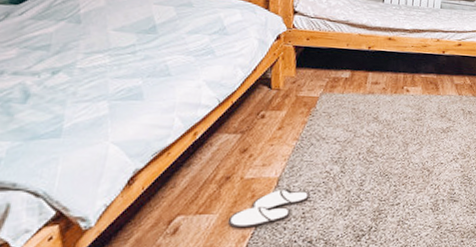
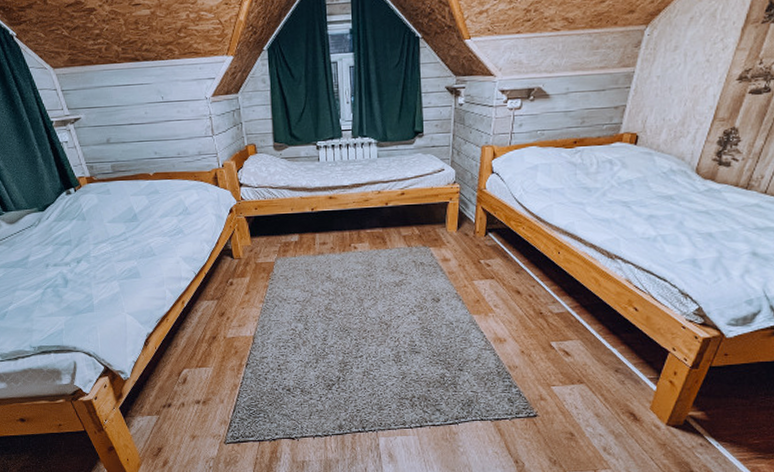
slippers: present [227,188,310,229] -> none [221,345,281,379]

